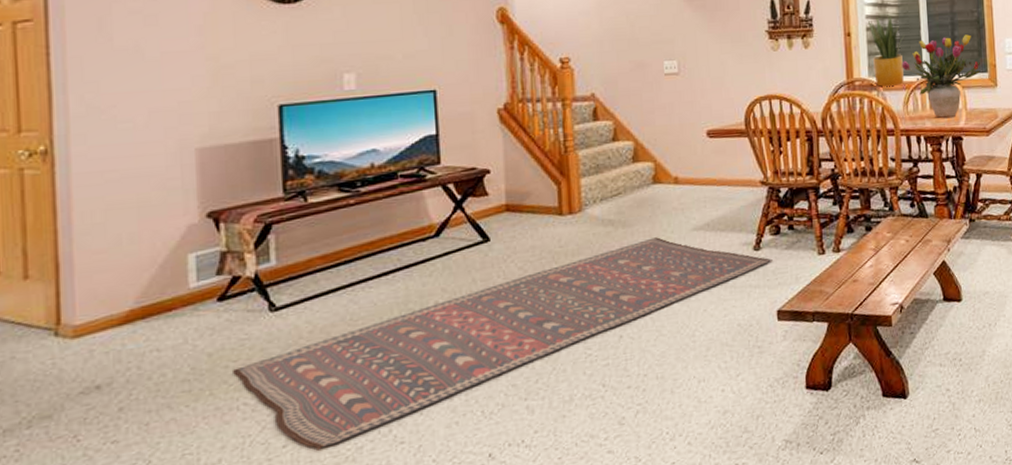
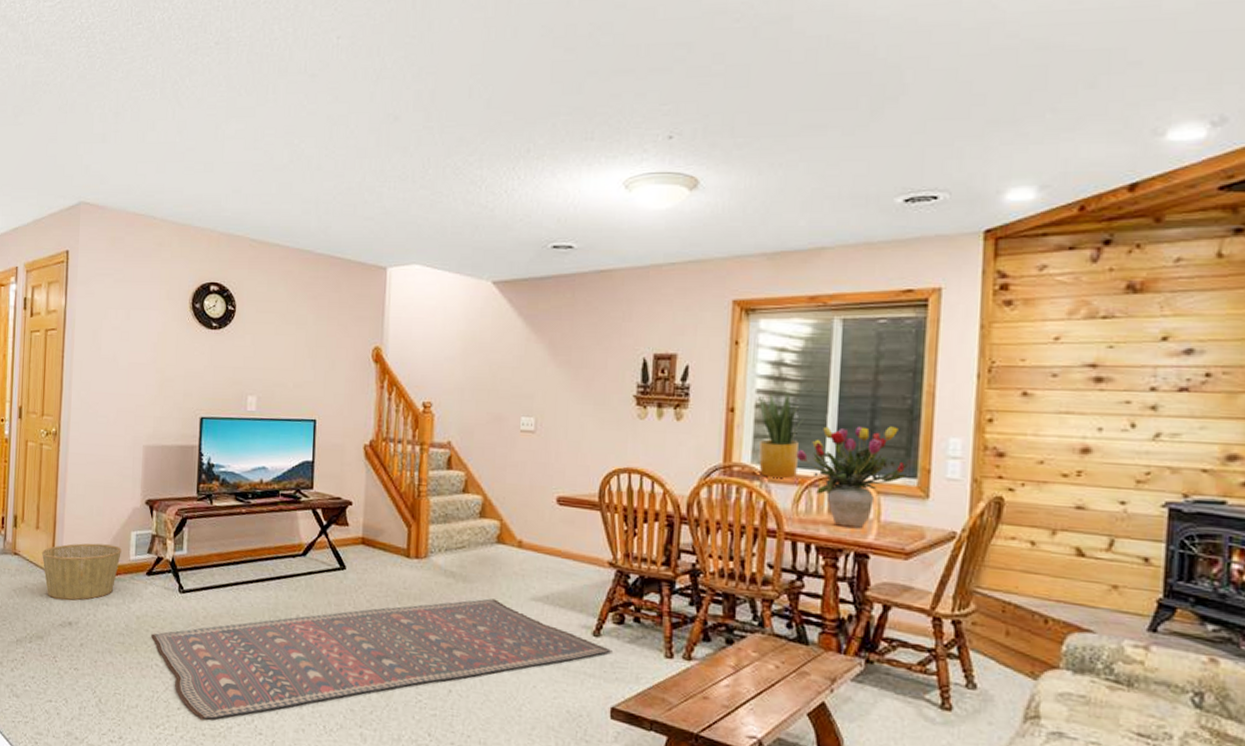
basket: none [36,275,175,362] -> present [41,543,122,601]

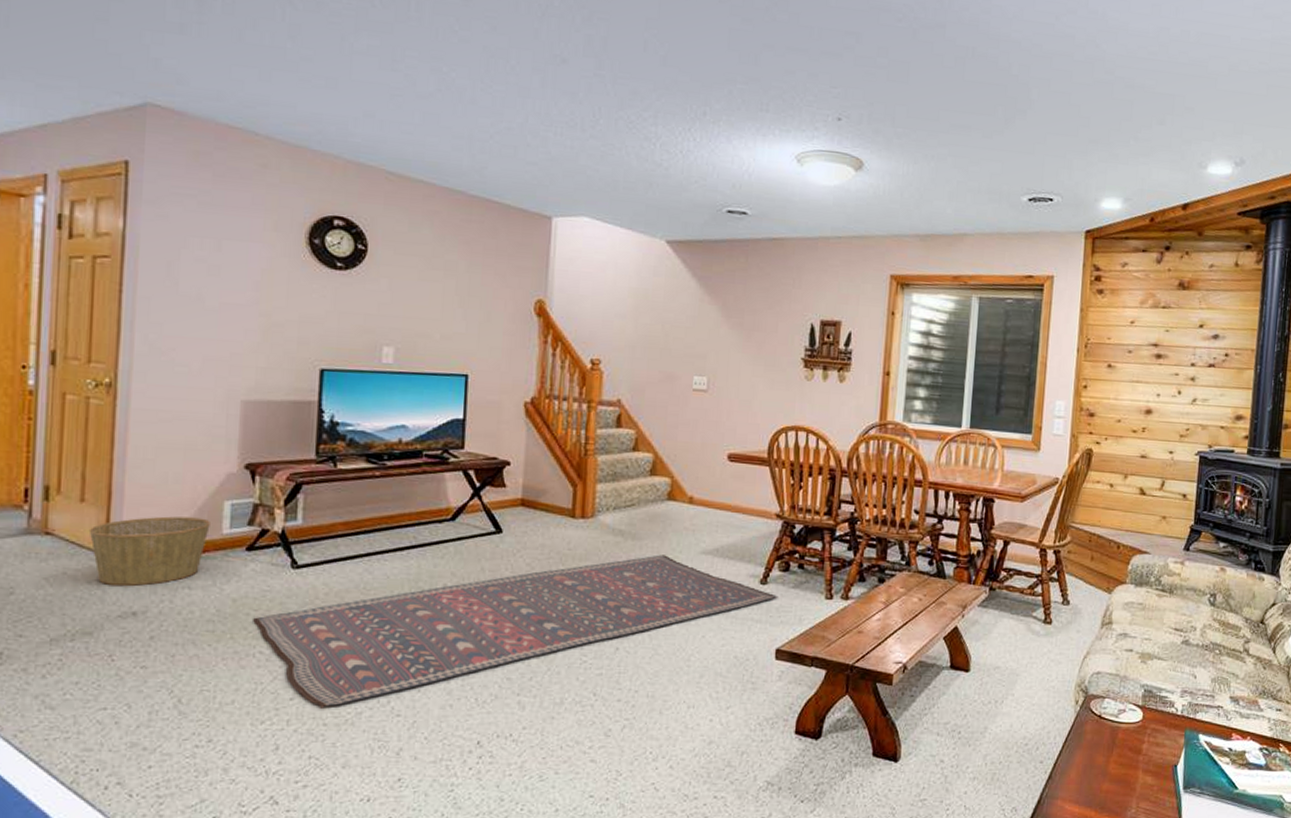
planter: present [757,391,805,479] -> none [909,358,947,436]
flower arrangement: present [796,426,907,529] -> none [939,390,1025,478]

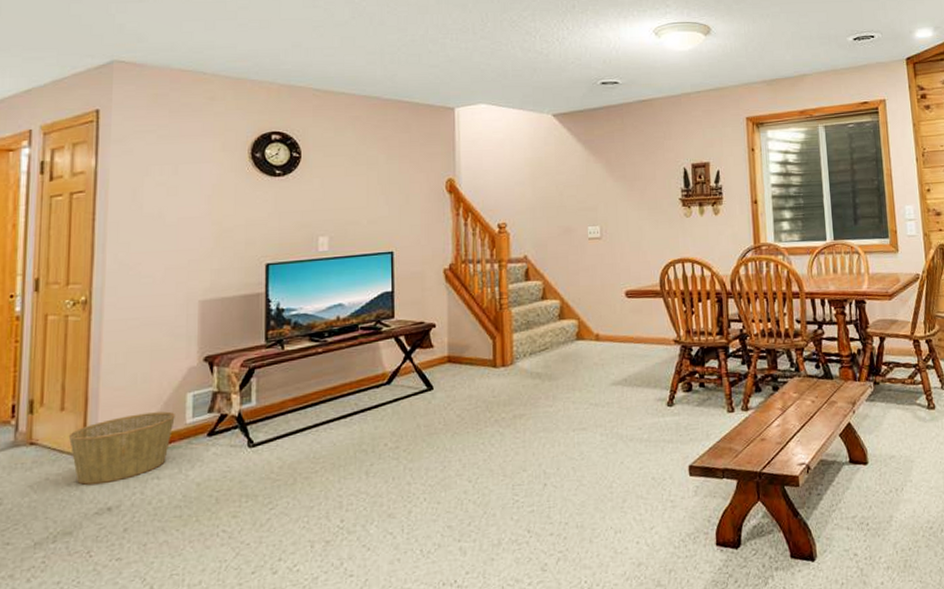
area rug: present [253,555,778,709] -> none [216,390,685,578]

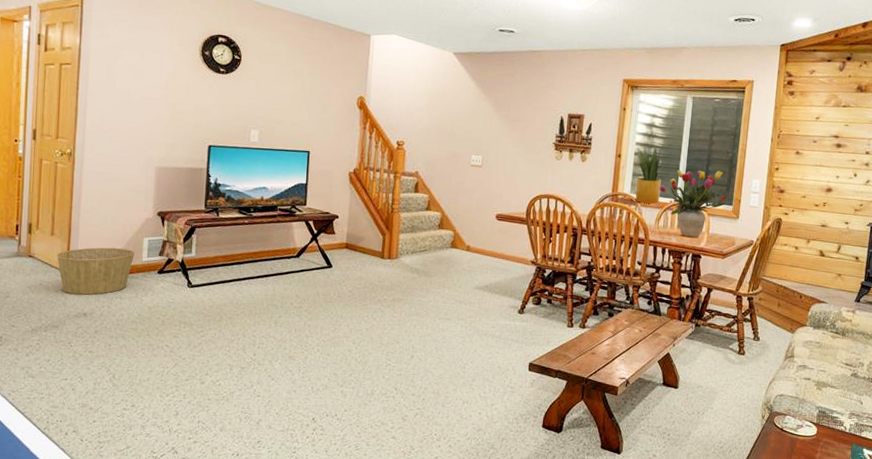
planter: none [773,183,808,252] -> present [635,144,666,204]
flower arrangement: none [805,202,882,283] -> present [659,169,727,238]

